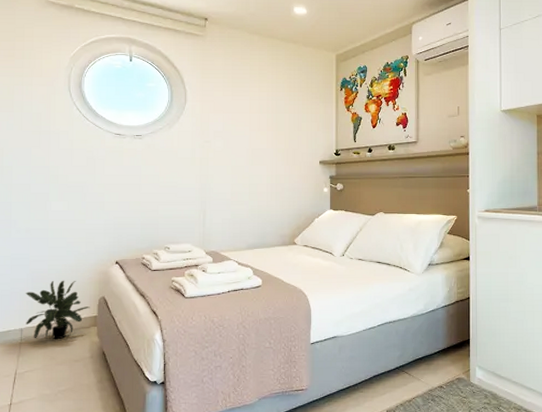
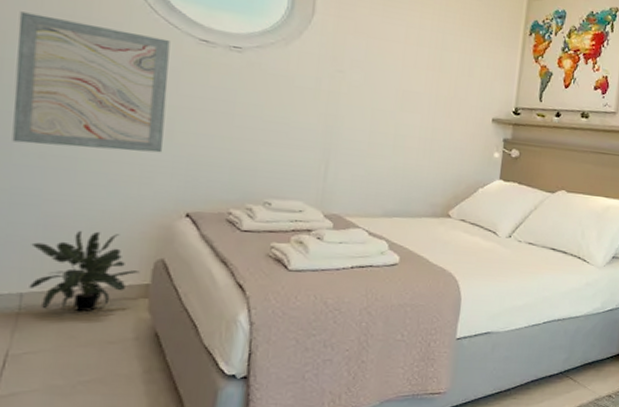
wall art: none [9,134,98,223] -> present [12,11,170,153]

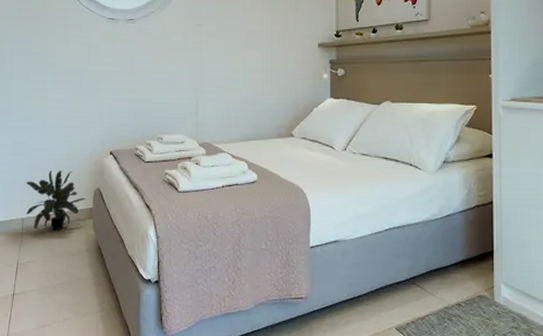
wall art: present [12,11,170,153] -> none [10,20,93,111]

